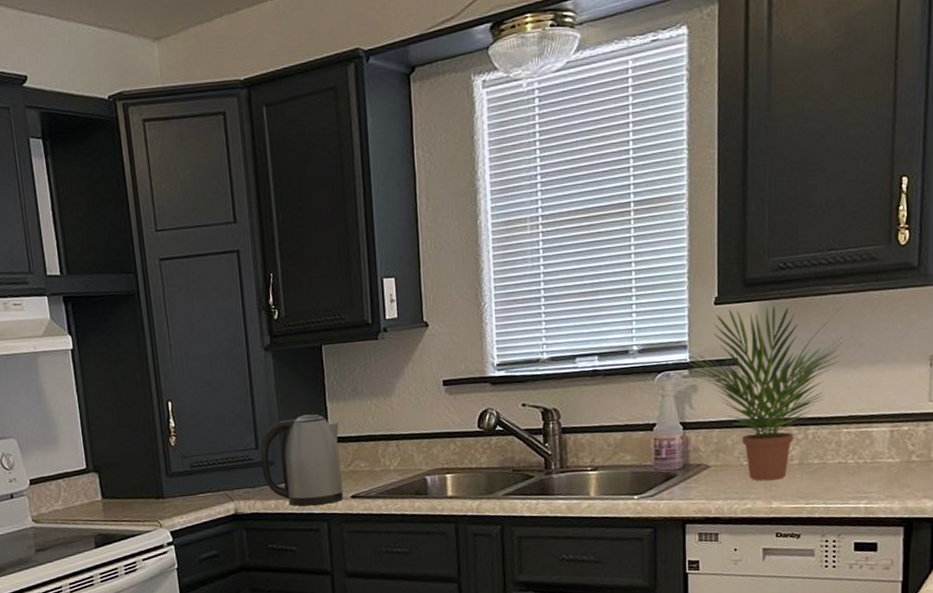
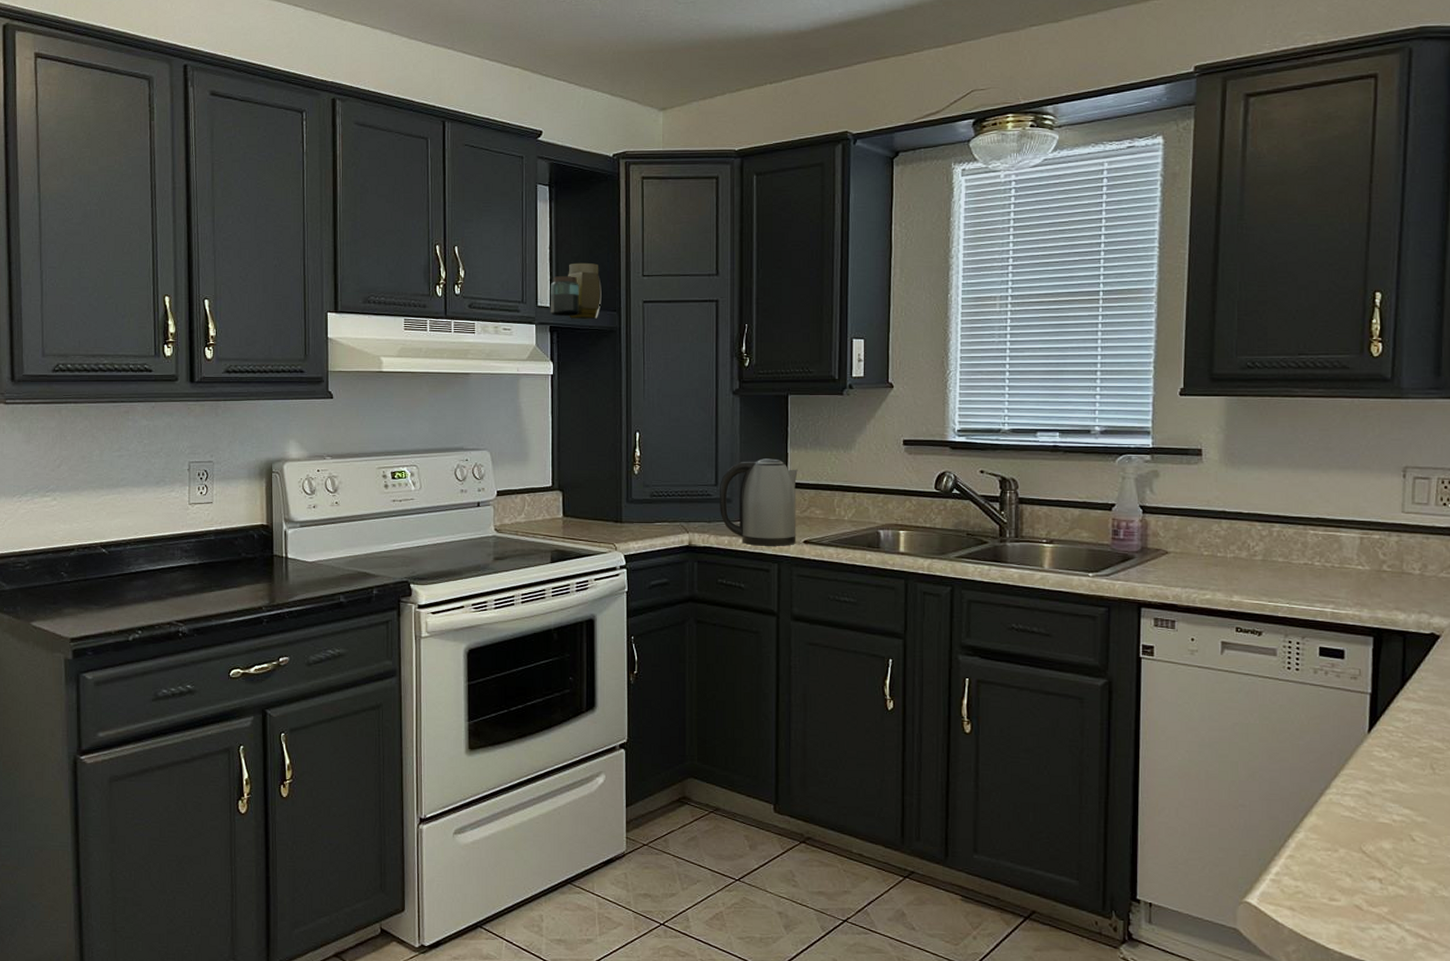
peanut butter: none [57,238,92,285] -> present [550,276,579,317]
jar: none [74,222,115,287] -> present [568,262,602,320]
potted plant: present [684,303,845,481] -> none [1146,401,1315,574]

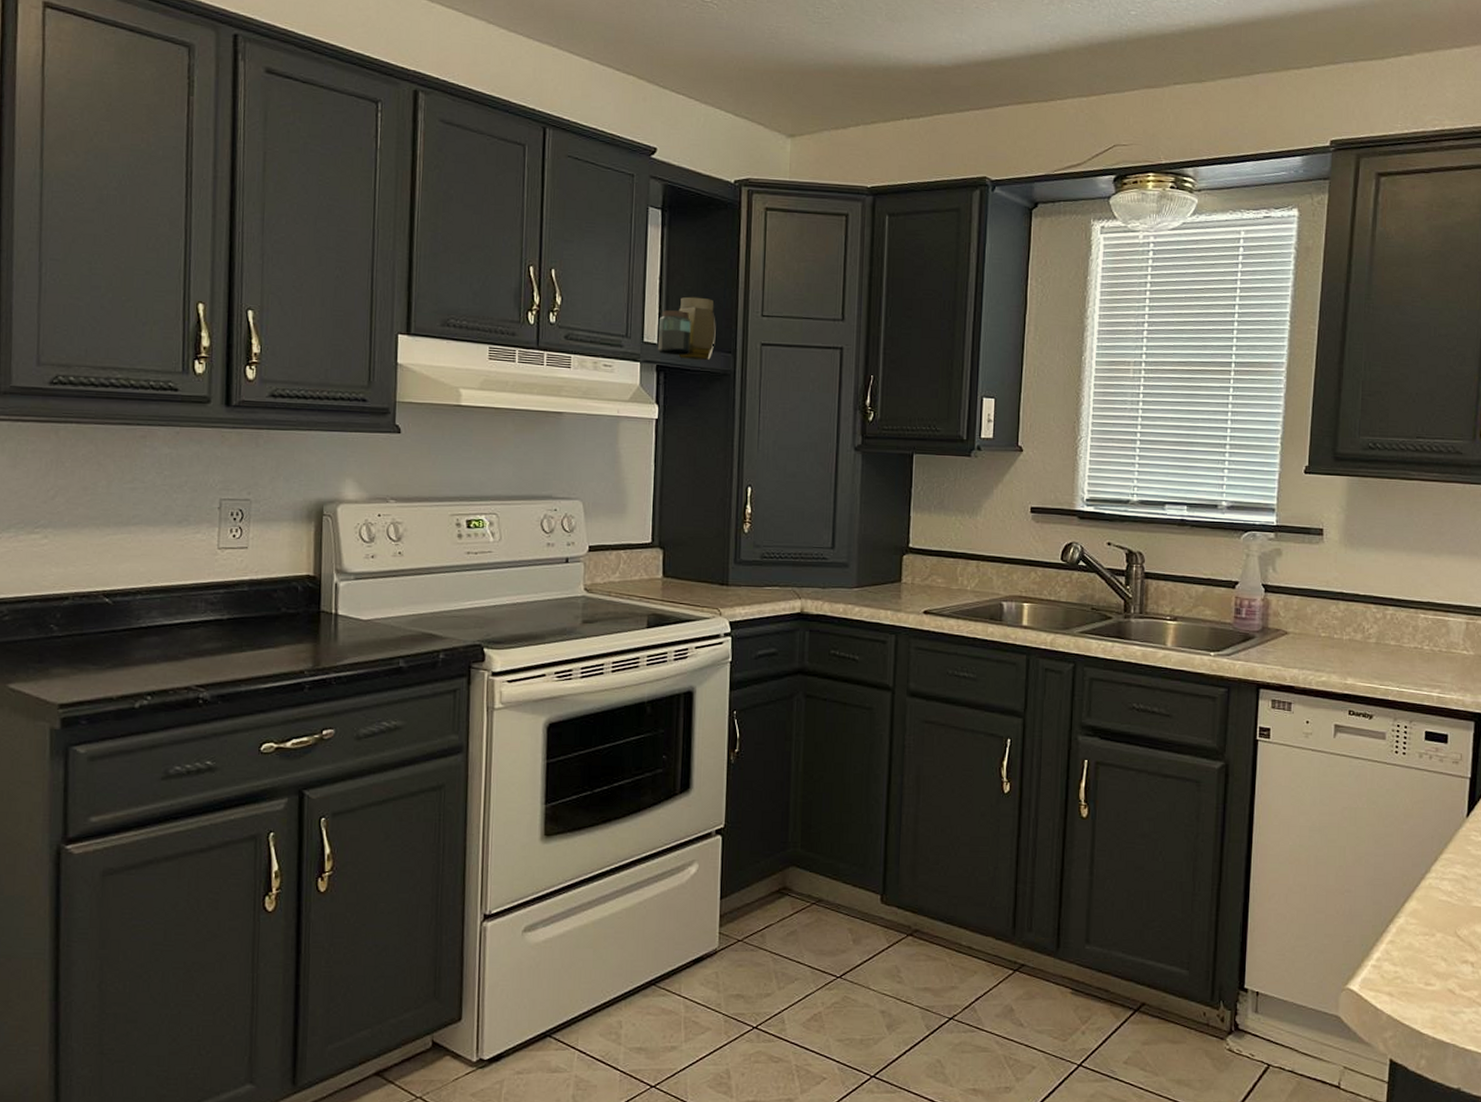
kettle: present [720,457,798,546] -> none [835,520,920,616]

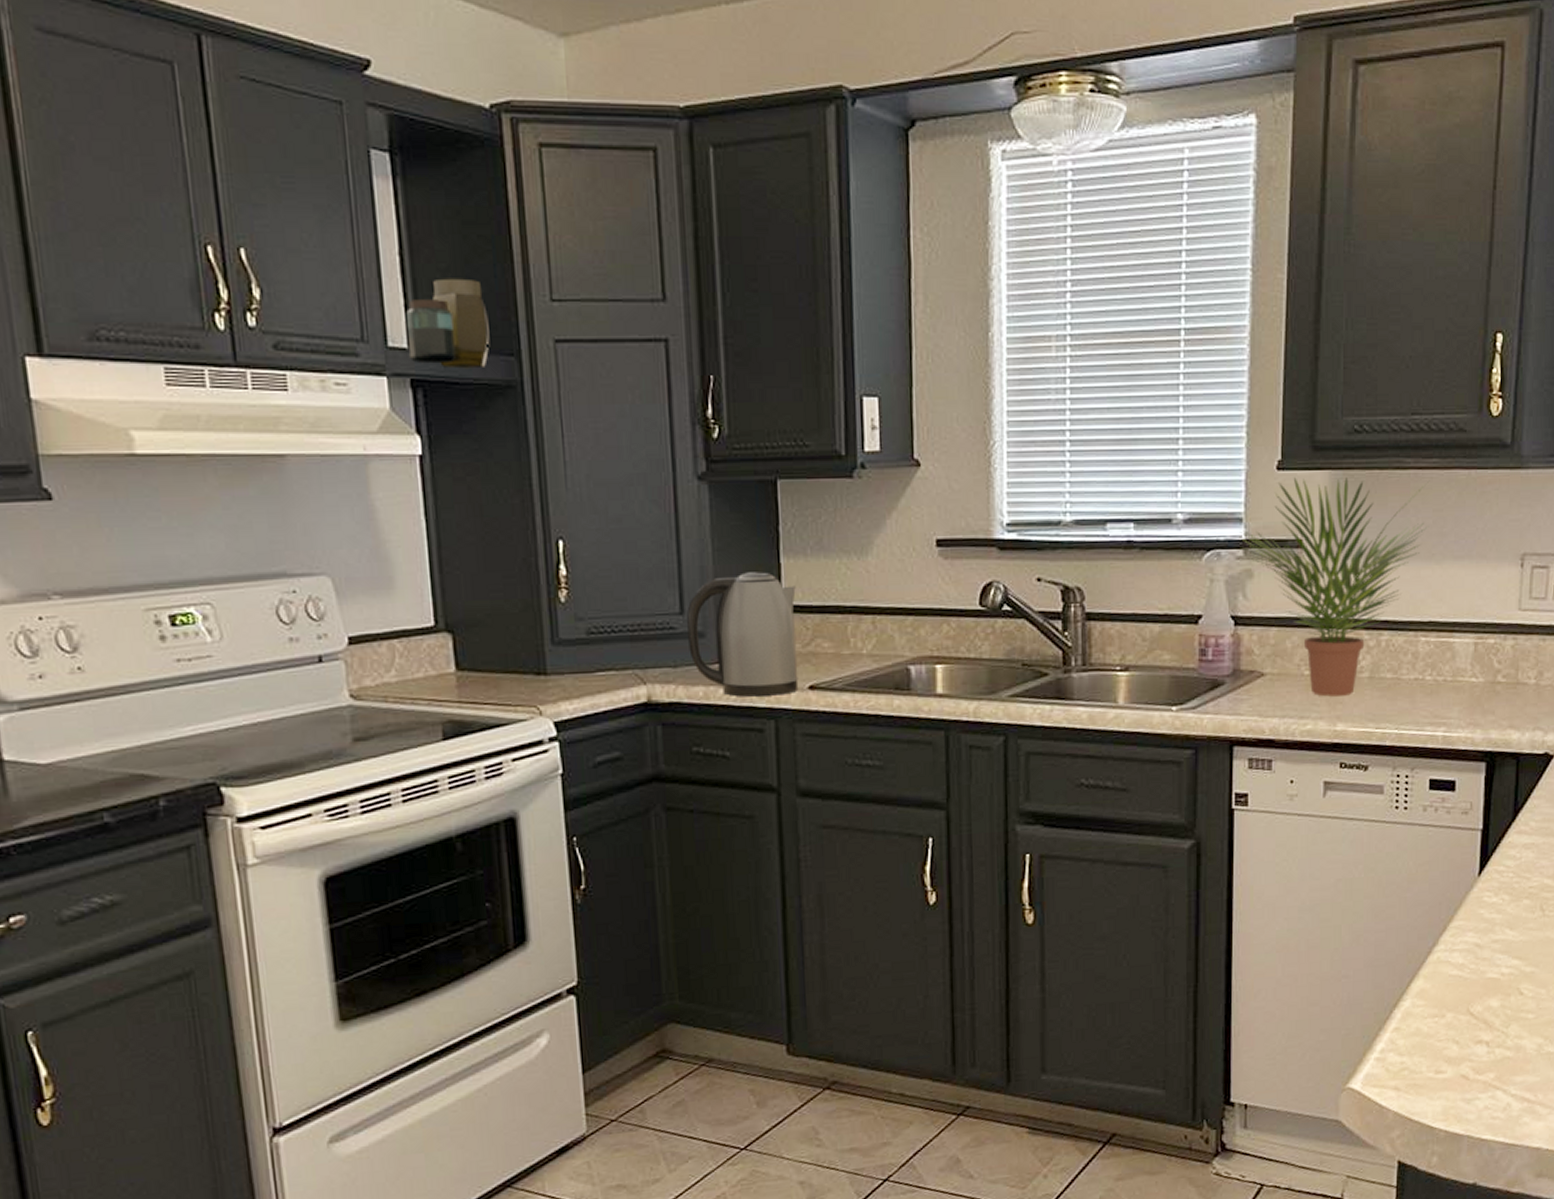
kettle: none [835,520,920,616] -> present [687,570,799,697]
potted plant: none [1271,480,1430,656] -> present [1238,477,1429,697]

